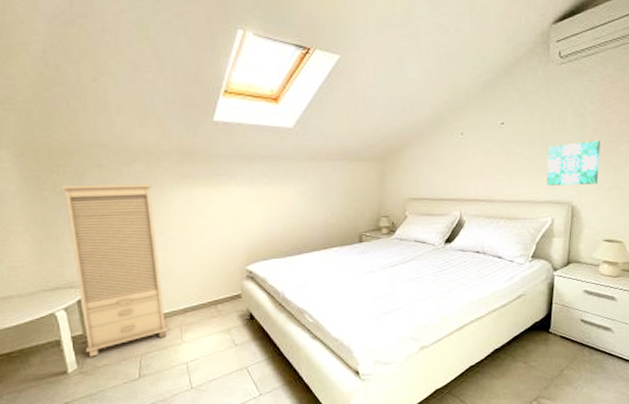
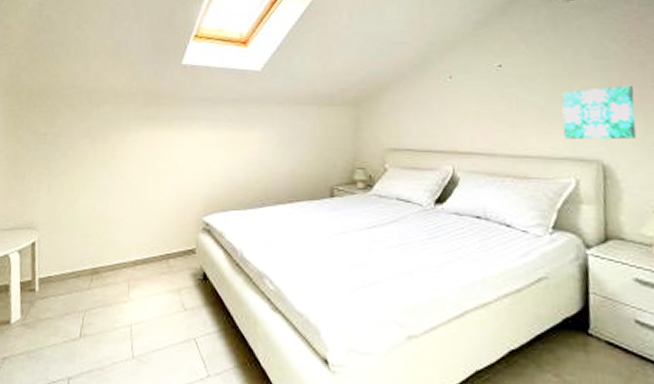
cabinet: present [60,183,168,357] -> none [31,124,117,308]

